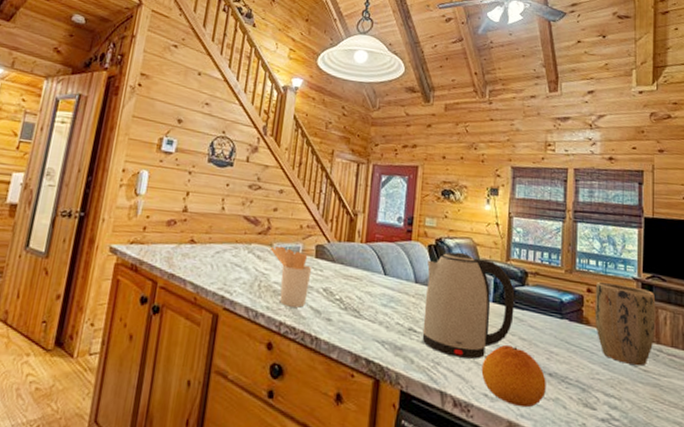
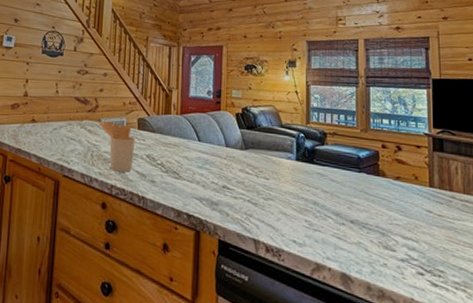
kettle: present [422,252,515,359] -> none [235,118,316,211]
fruit: present [481,344,546,408] -> none [289,197,349,251]
plant pot: present [594,281,656,367] -> none [389,138,448,212]

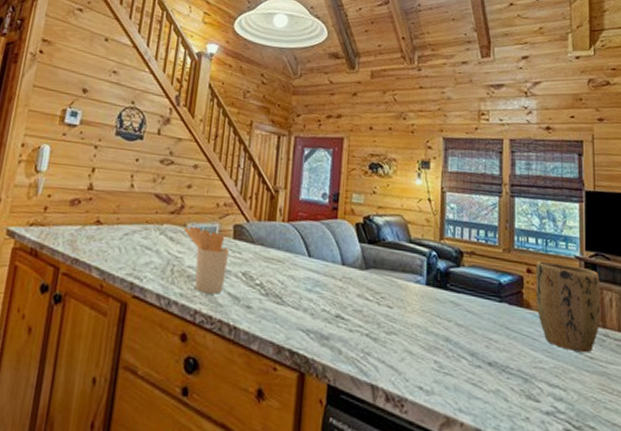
plant pot: none [389,138,448,212] -> present [535,260,601,353]

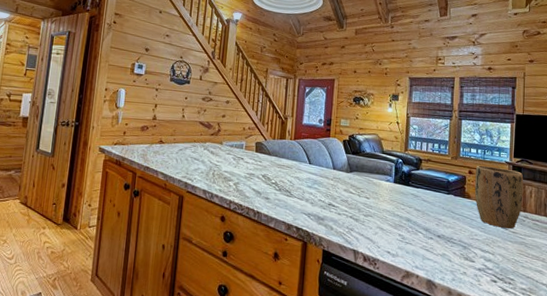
utensil holder: present [183,226,230,294] -> none [220,144,253,190]

